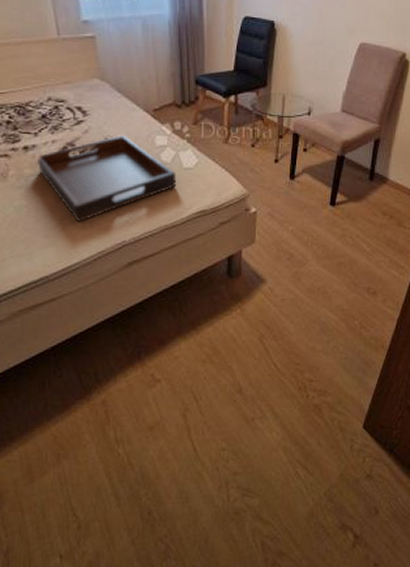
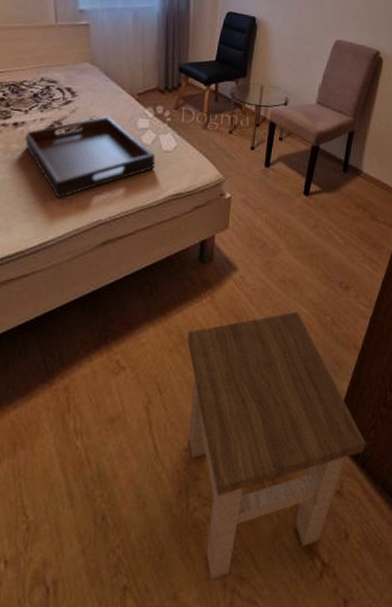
stool: none [219,318,394,558] -> present [187,311,366,581]

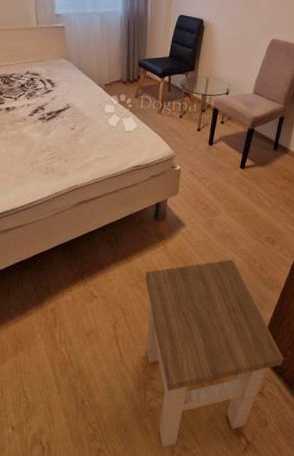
serving tray: present [25,116,156,199] -> none [16,103,120,169]

